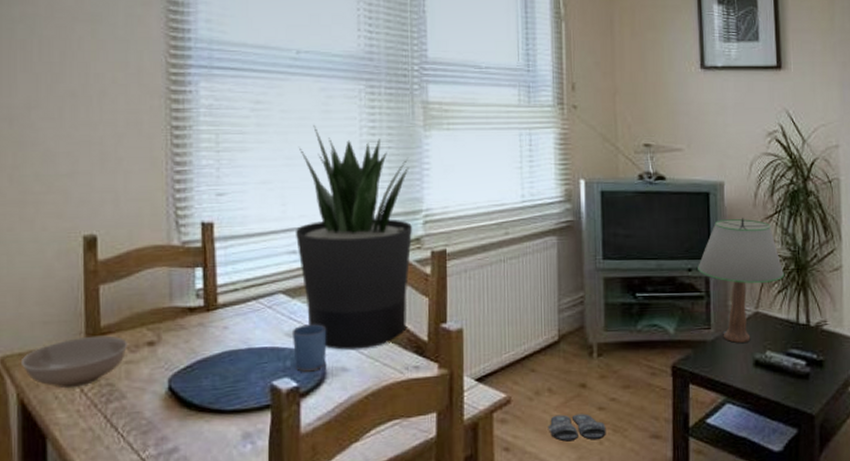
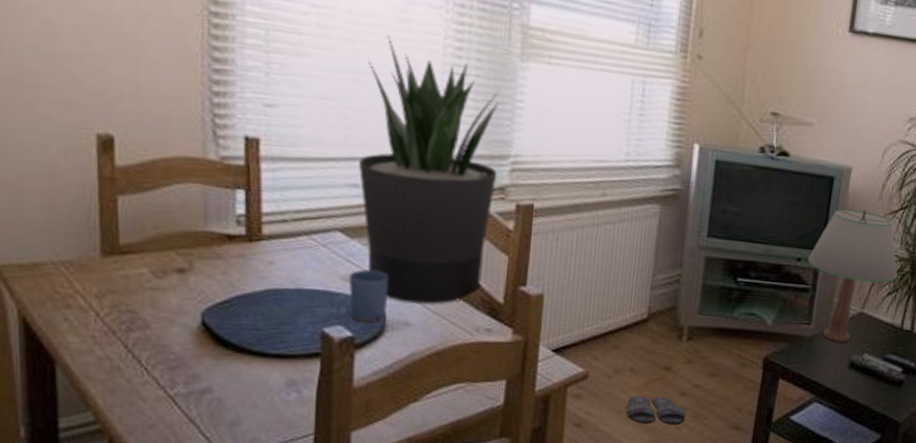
bowl: present [20,335,127,388] -> none [20,253,152,310]

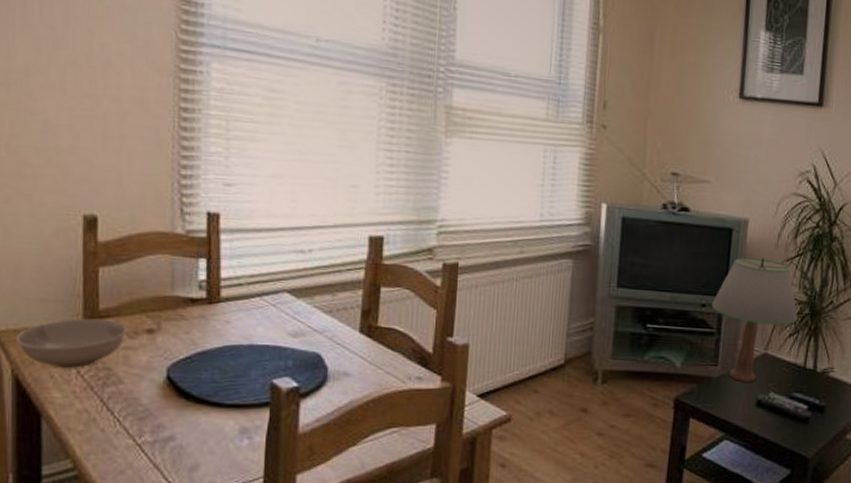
bowl: none [20,253,152,310] -> present [15,318,126,368]
mug: present [348,269,390,322] -> none [295,326,331,373]
planter: present [358,36,500,304] -> none [304,121,428,355]
slippers: present [624,396,686,425] -> none [545,436,603,464]

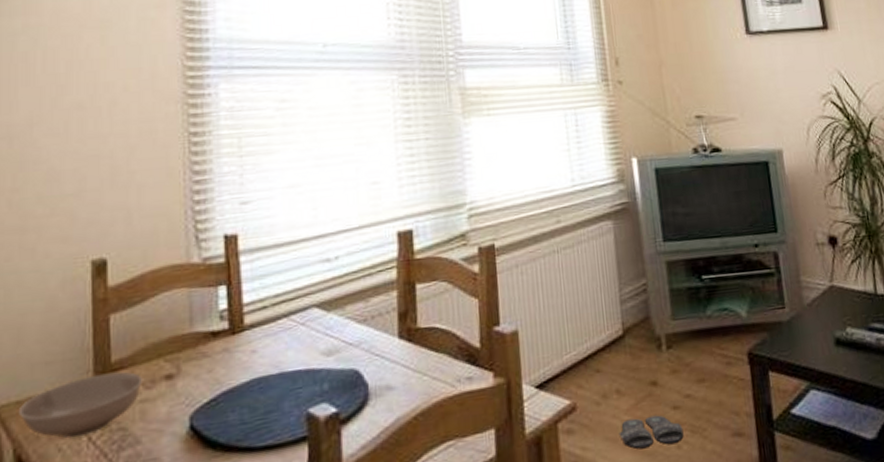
slippers: none [545,436,603,464] -> present [619,415,684,449]
table lamp: present [711,257,799,382] -> none [764,185,857,322]

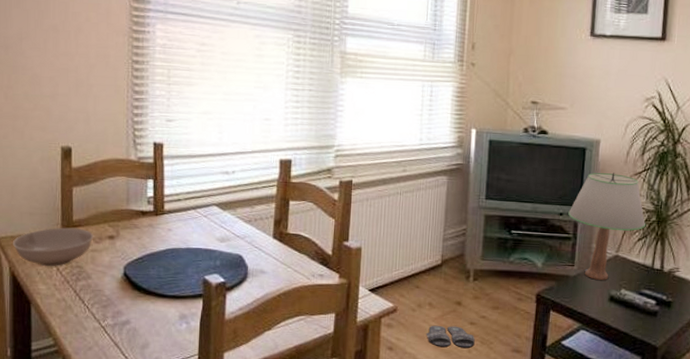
table lamp: none [764,185,857,322] -> present [568,173,646,280]

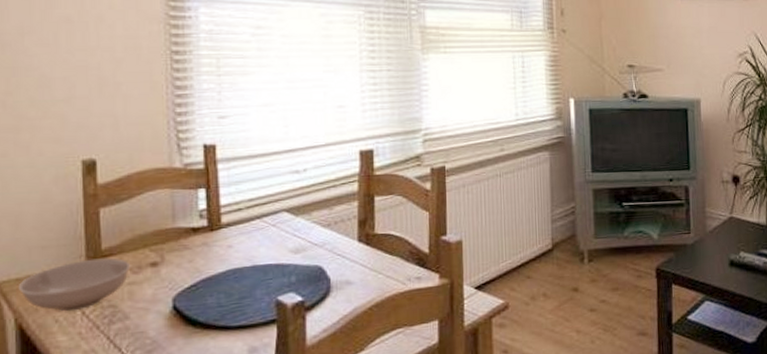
slippers: present [426,325,475,349] -> none [543,315,597,342]
table lamp: present [568,173,646,280] -> none [678,131,756,246]

